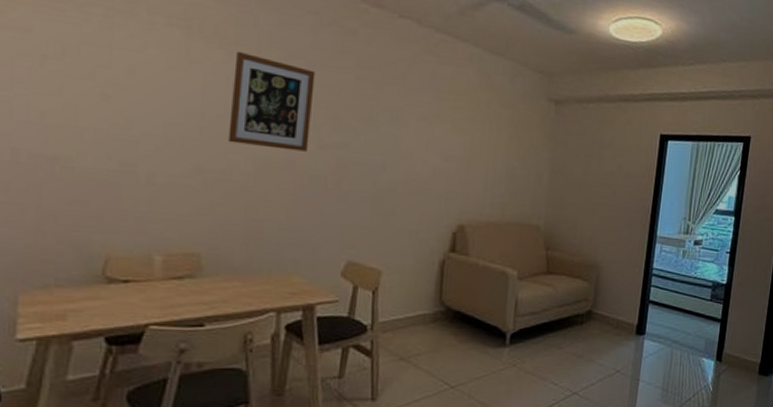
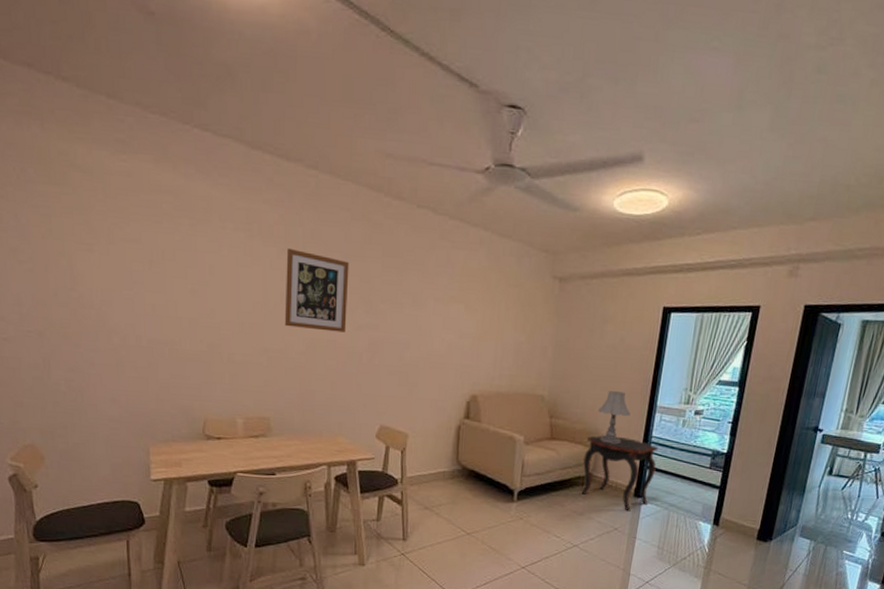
side table: none [580,268,660,351] -> present [581,435,659,512]
table lamp: none [597,220,631,277] -> present [598,391,631,443]

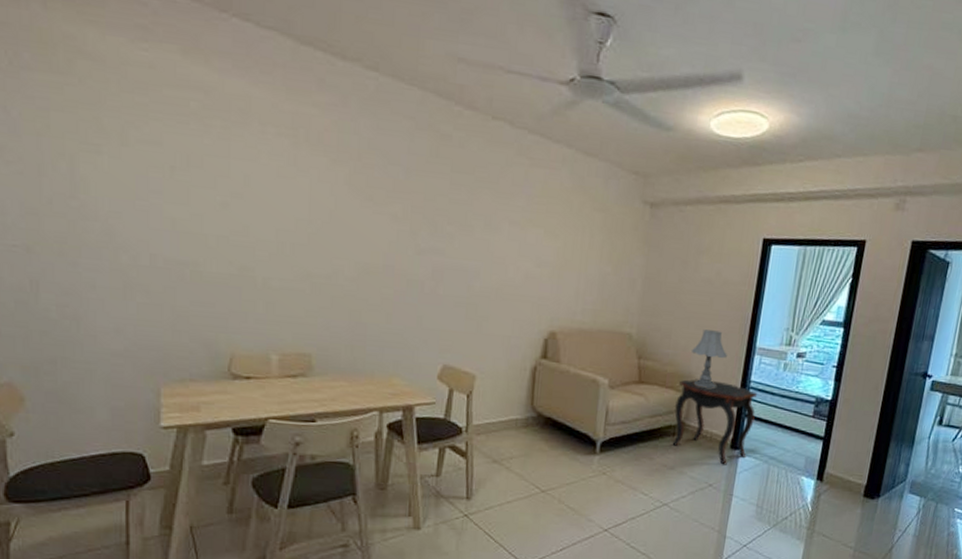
wall art: present [284,247,349,333] -> none [333,158,412,257]

